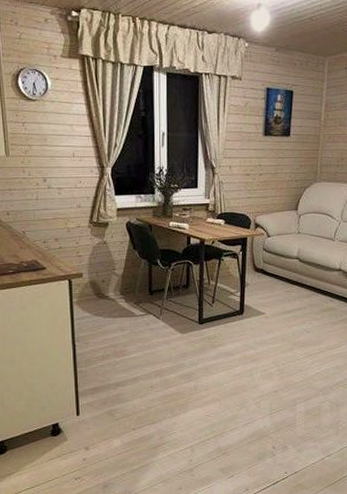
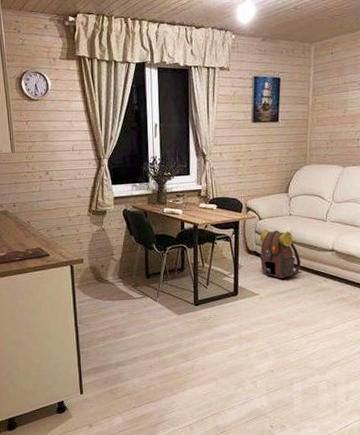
backpack: none [266,247,308,297] -> present [259,229,301,278]

